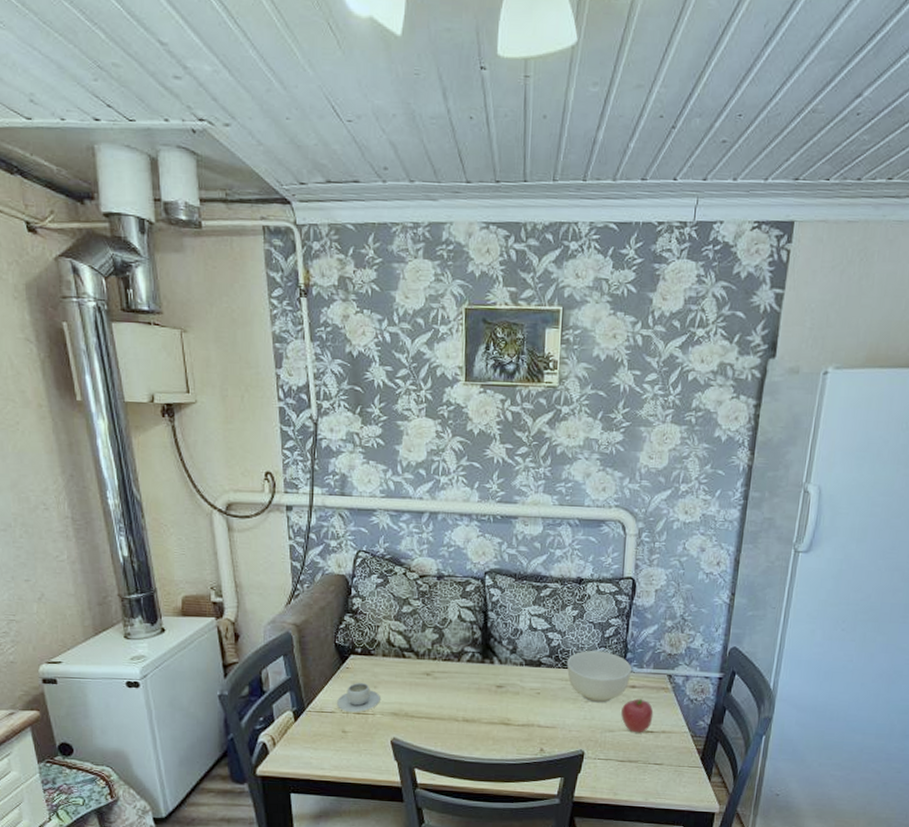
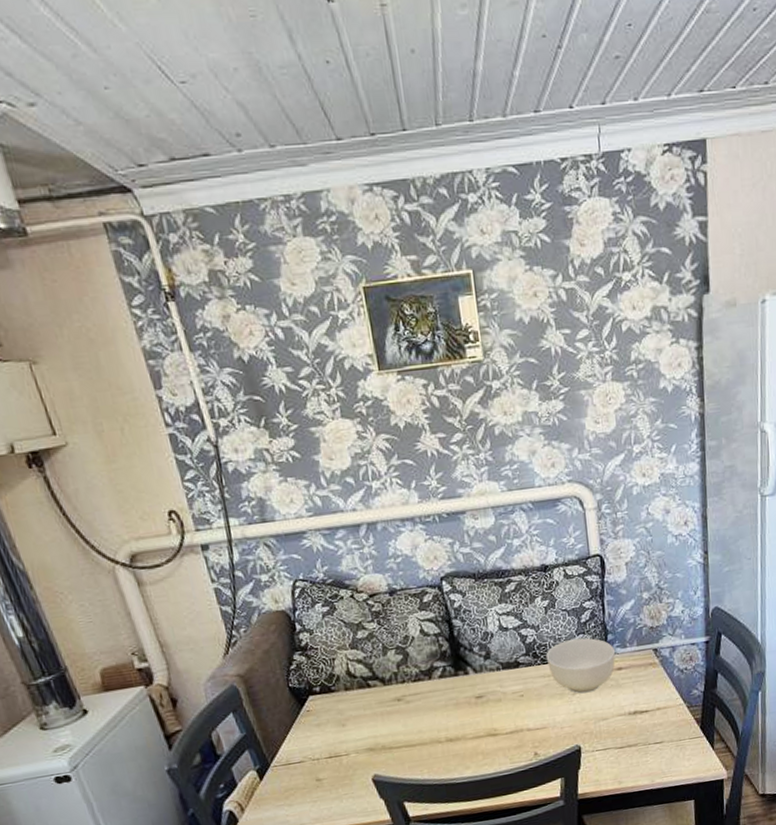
teacup: present [337,682,380,712] -> none [303,723,352,758]
fruit: present [621,698,654,733] -> none [611,679,646,716]

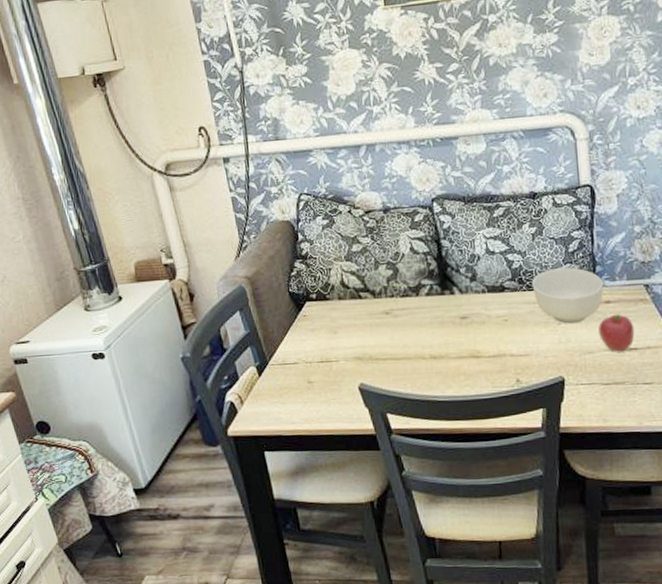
fruit: none [611,679,646,716] -> present [598,314,635,352]

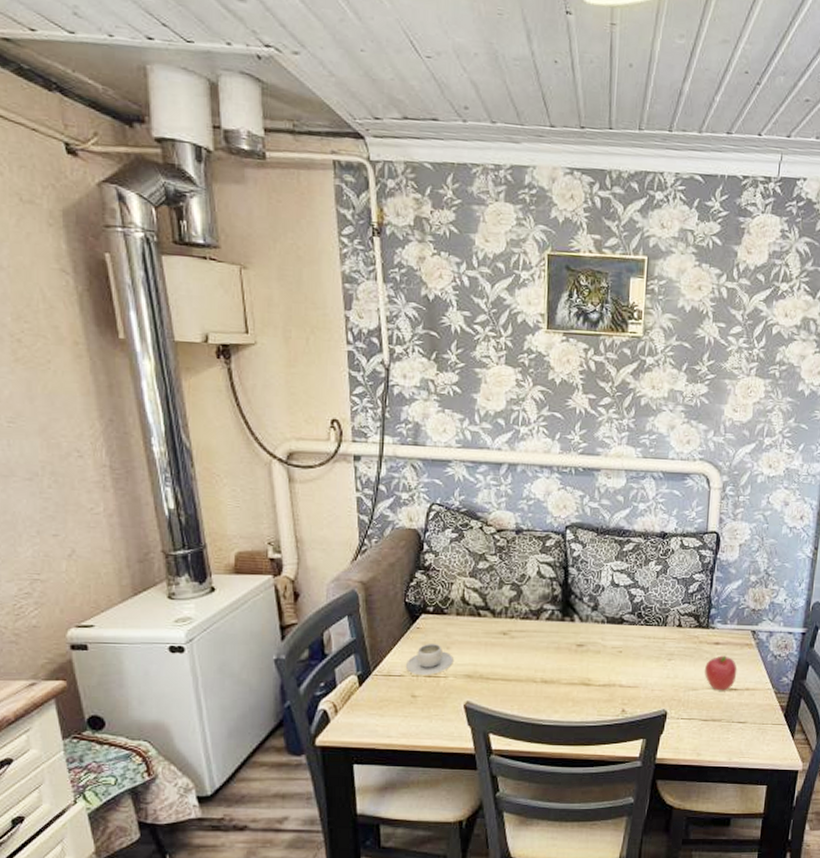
teacup: none [298,329,342,361] -> present [406,643,453,675]
bowl: present [531,267,604,324] -> none [649,607,716,661]

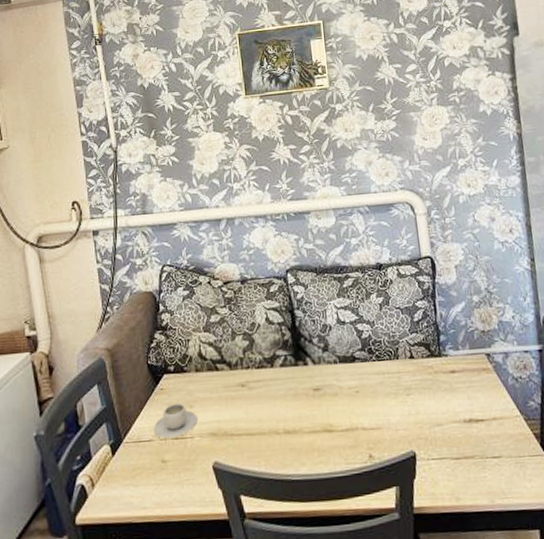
fruit: present [705,655,737,691] -> none [445,384,481,424]

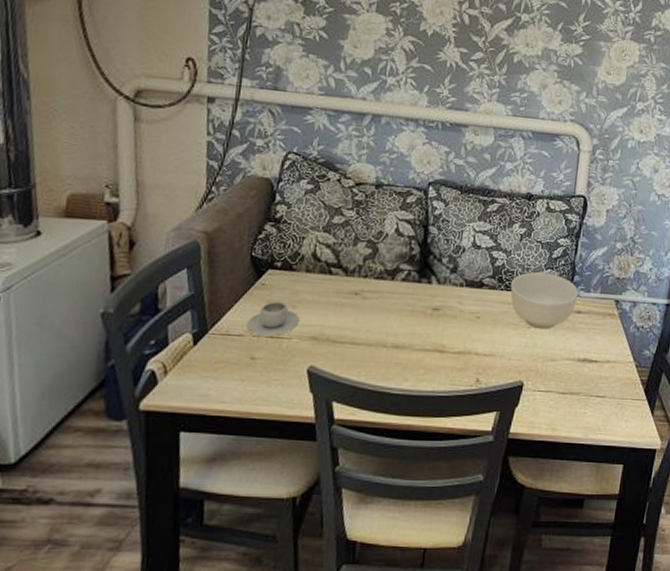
bowl: none [380,337,449,395] -> present [510,272,579,329]

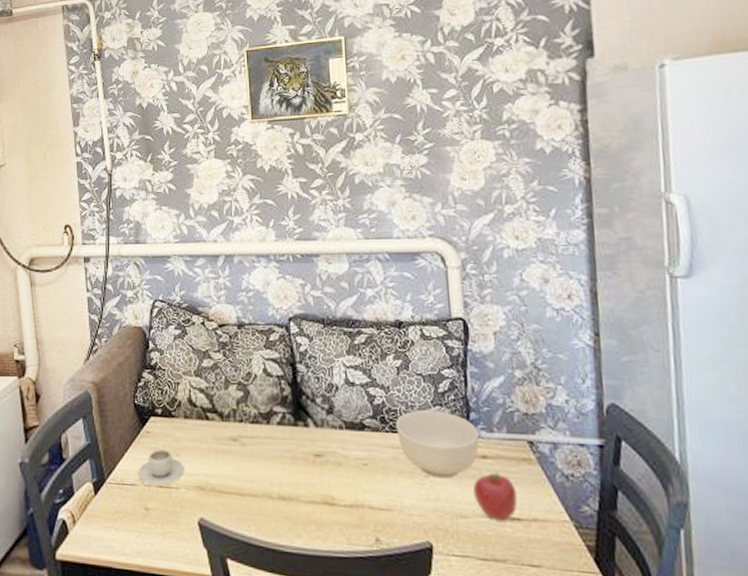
fruit: none [564,325,599,363] -> present [473,473,518,521]

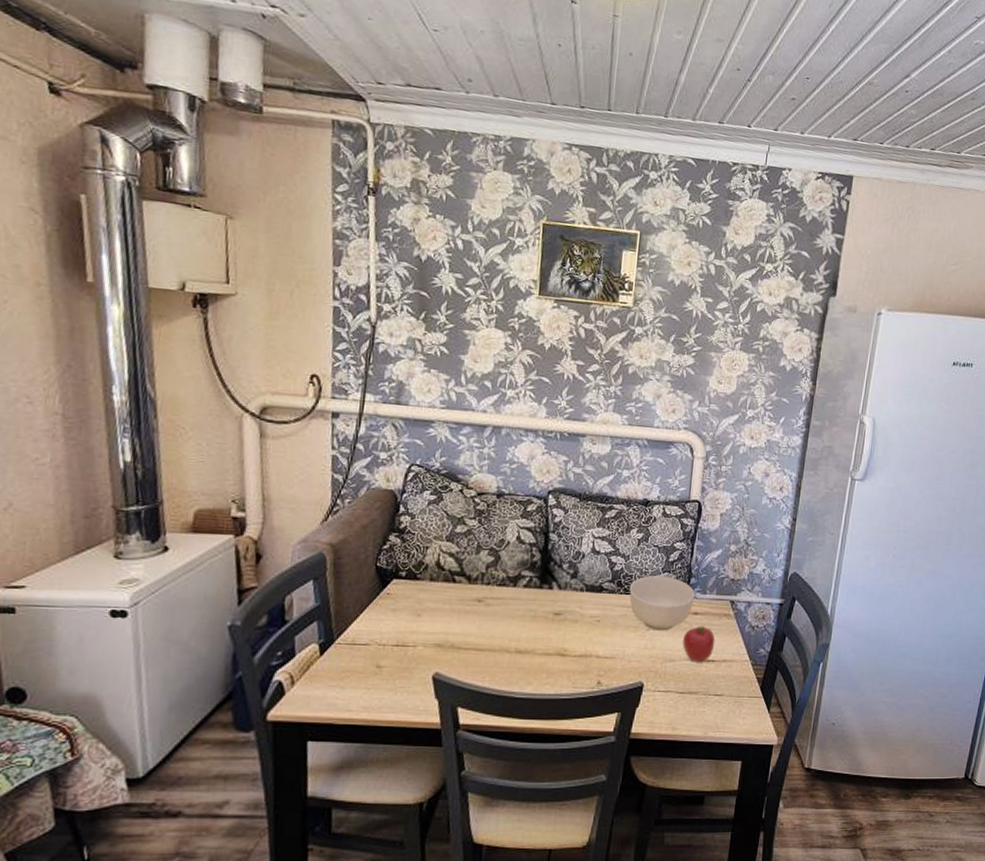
teacup: present [138,448,184,485] -> none [373,609,424,644]

